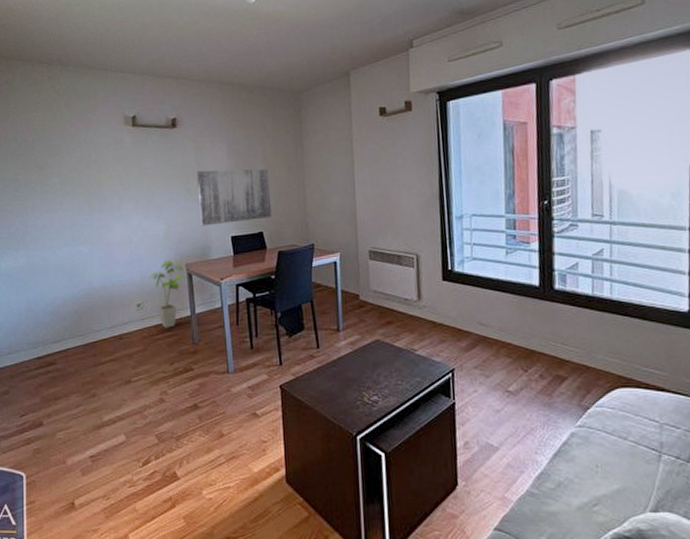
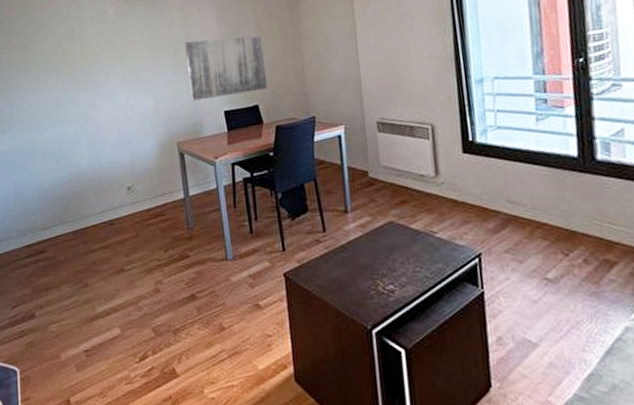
house plant: present [149,259,185,328] -> none [139,138,177,213]

